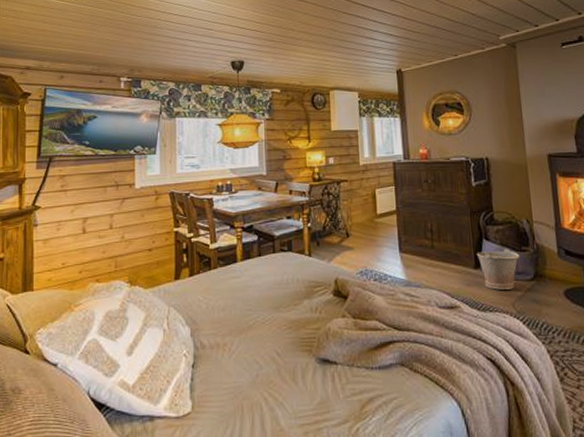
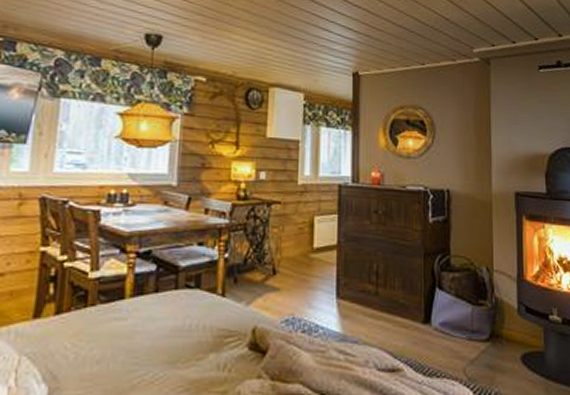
bucket: present [477,248,520,290] -> none [428,300,476,351]

